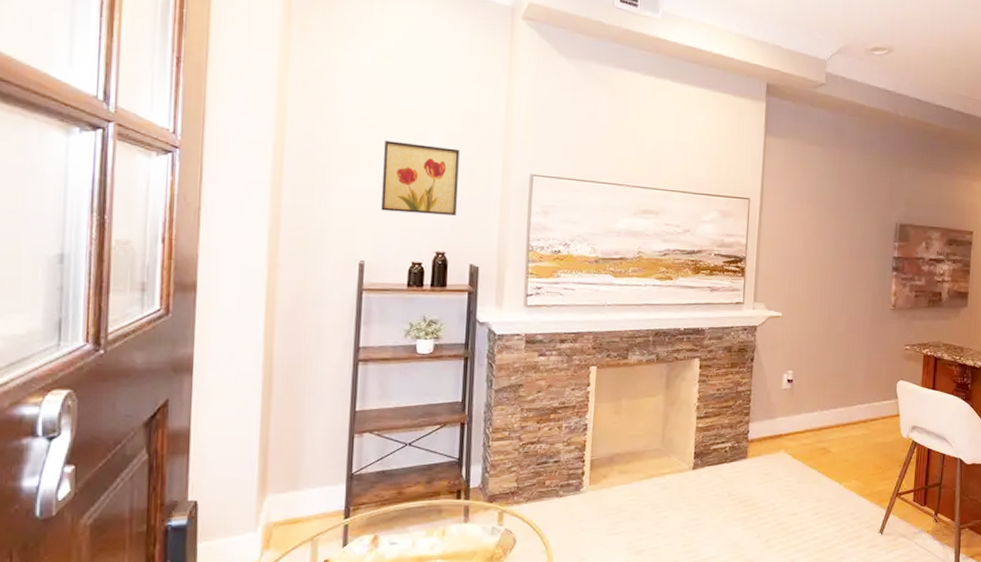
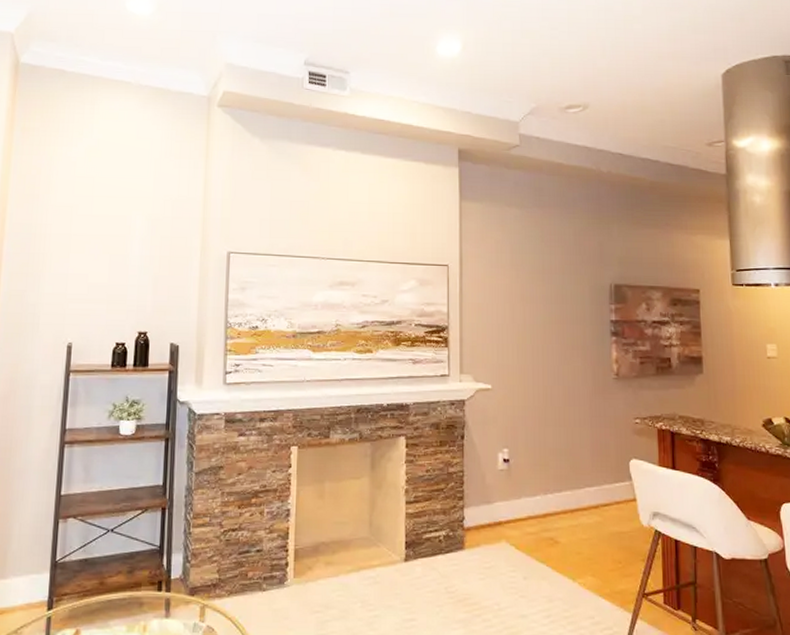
wall art: present [381,140,460,215] -> none [88,227,161,295]

